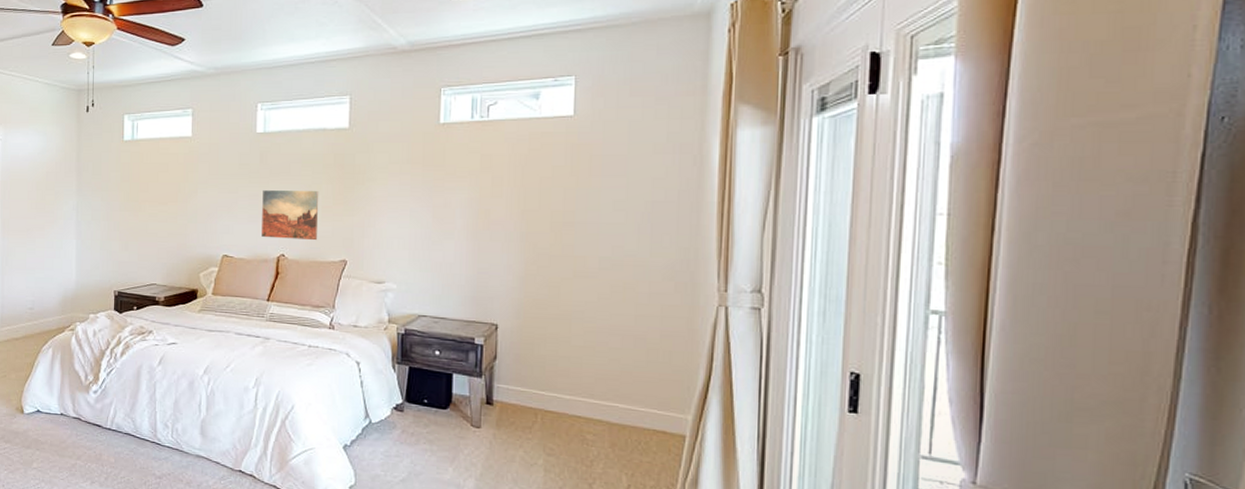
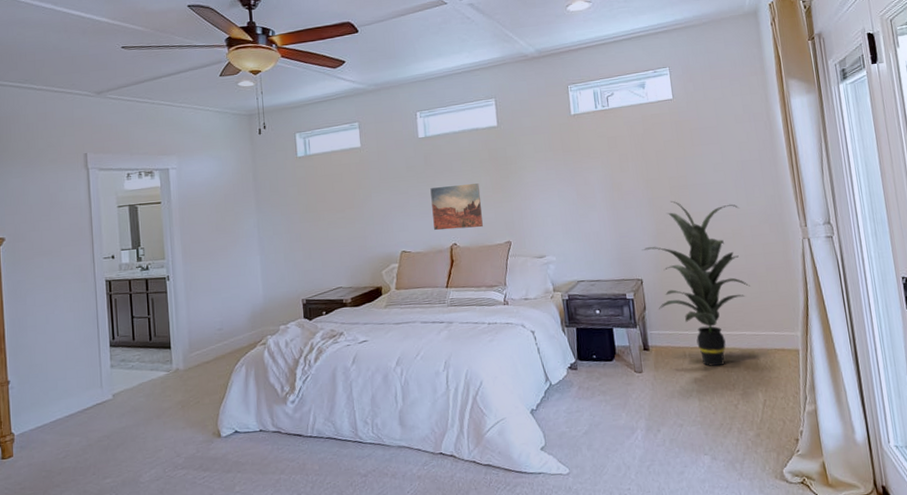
indoor plant: none [503,238,638,438] -> present [642,200,750,367]

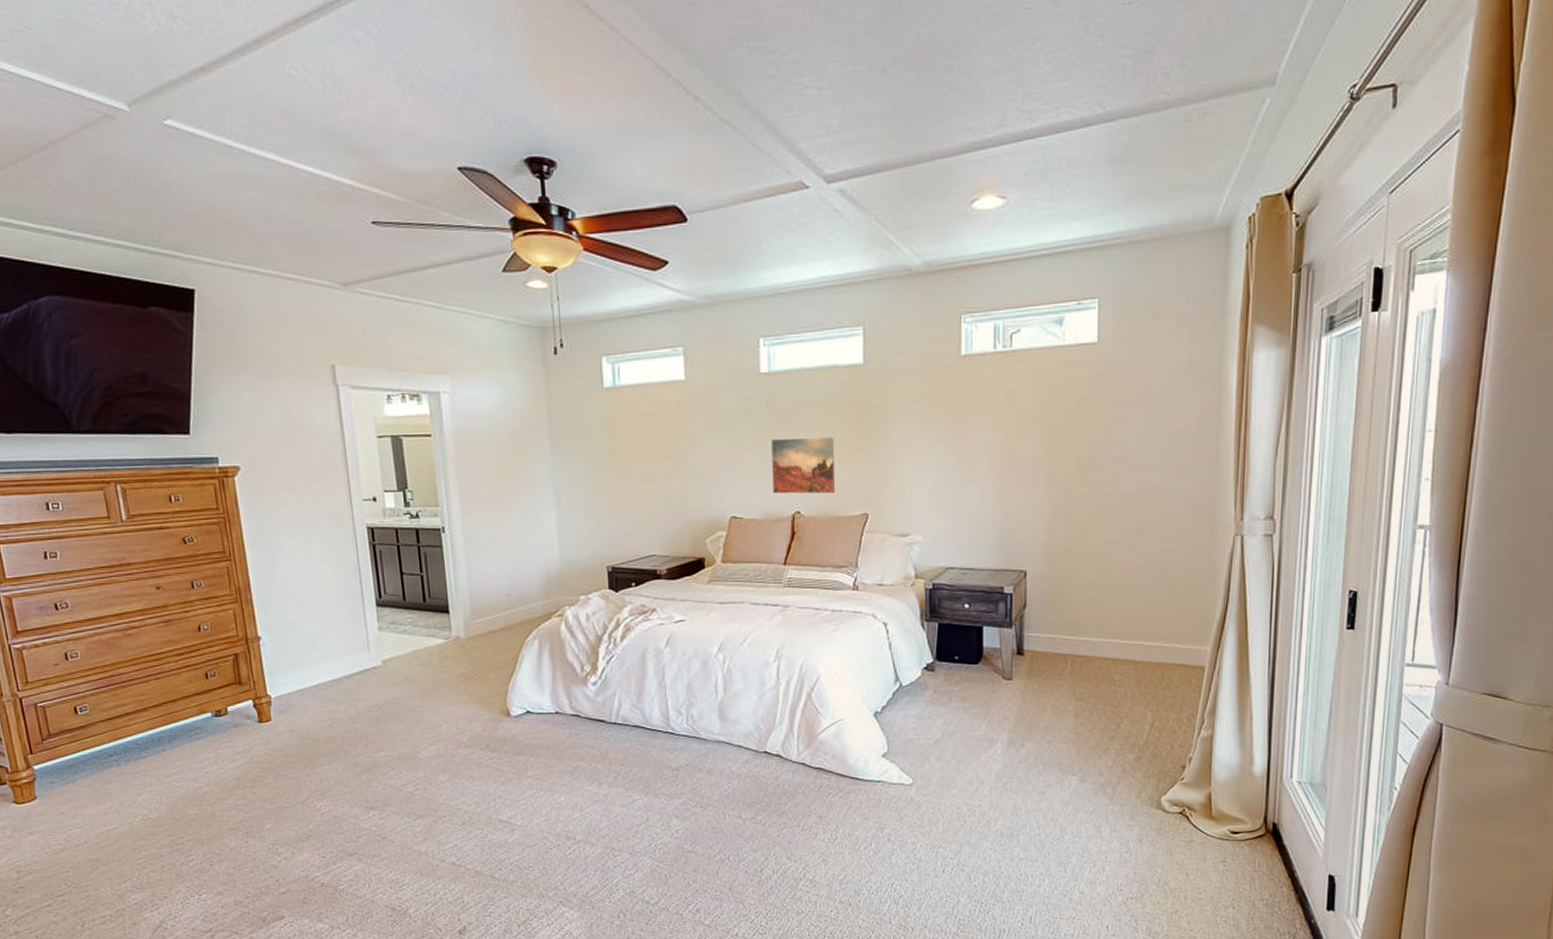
indoor plant: present [642,200,750,367] -> none [1031,476,1161,680]

